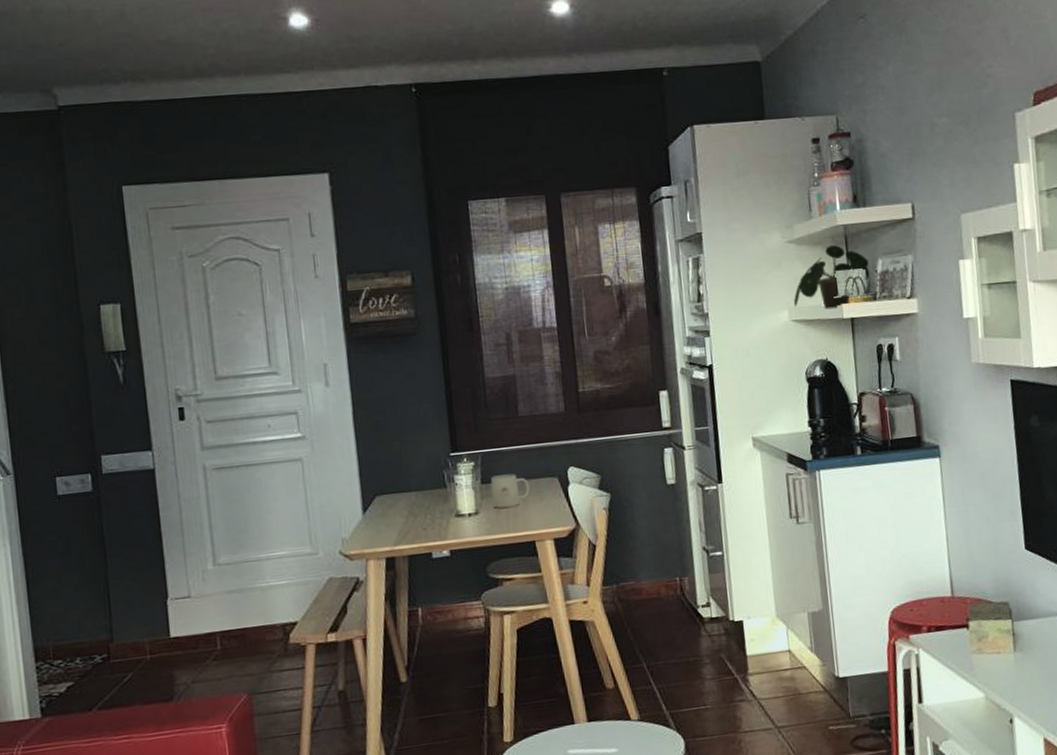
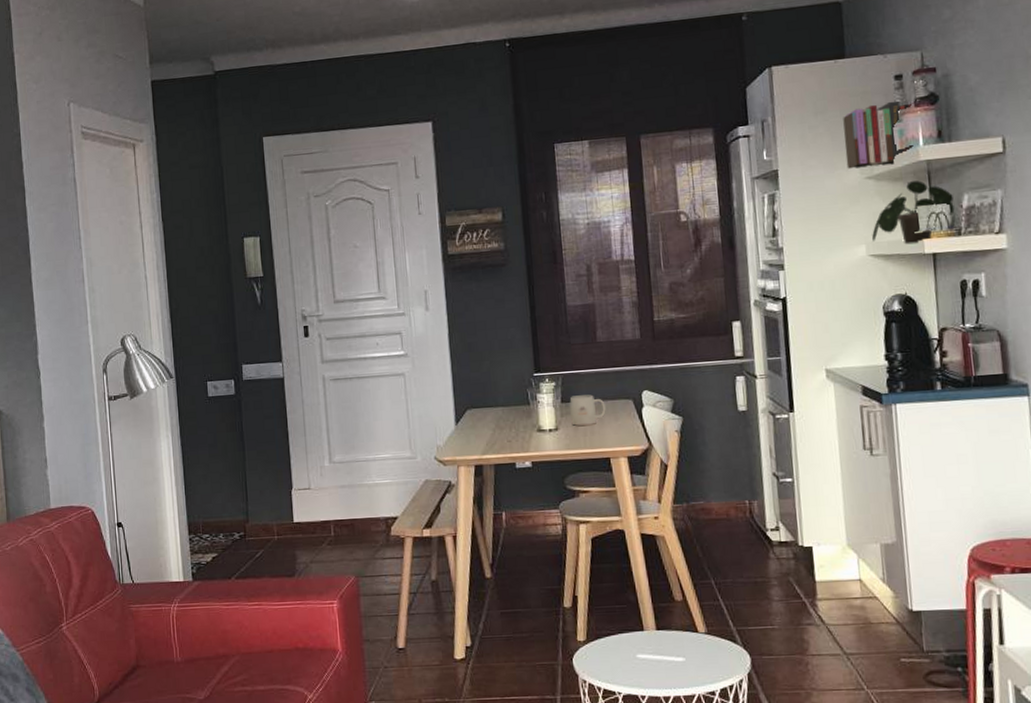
books: none [764,164,831,233] -> present [843,100,914,169]

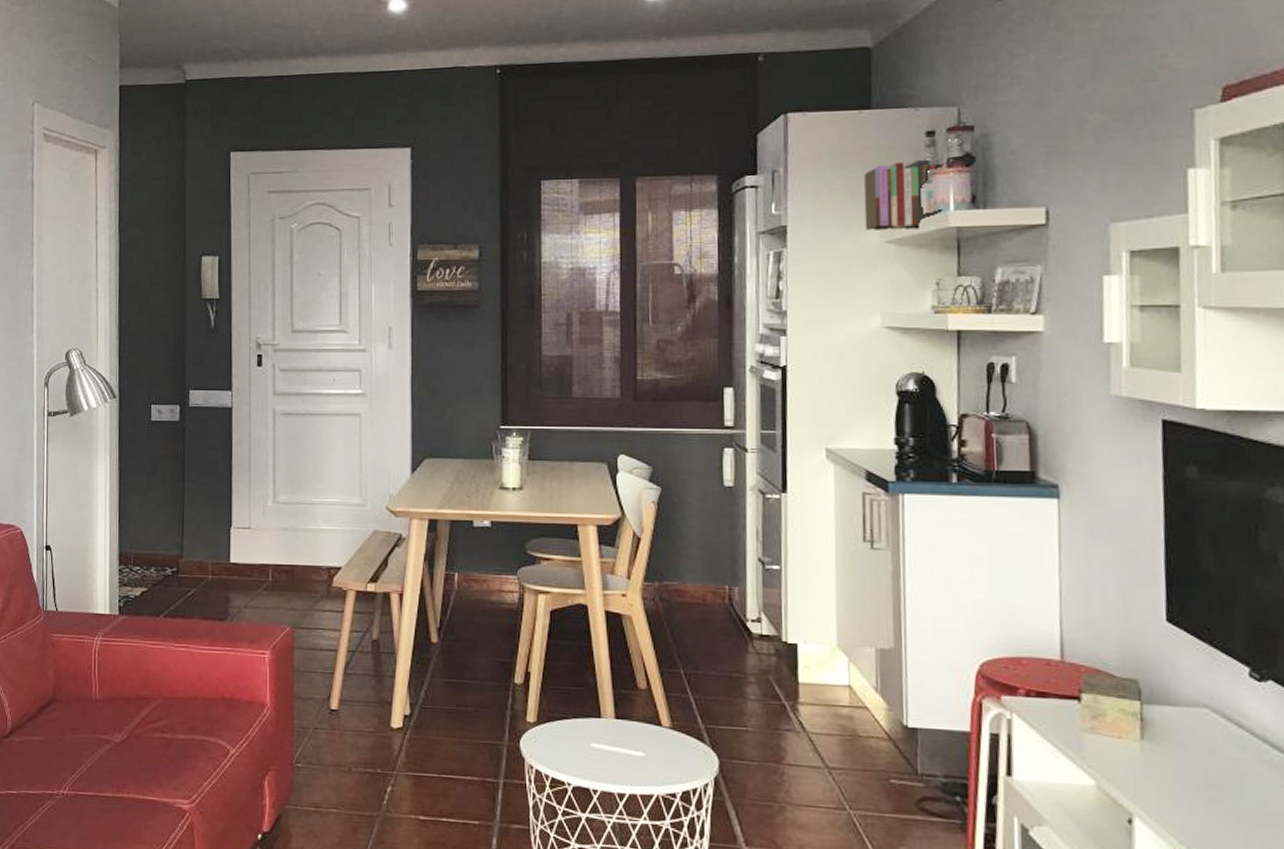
mug: present [569,394,606,426] -> none [537,454,577,487]
potted plant: present [872,181,955,245] -> none [889,249,985,319]

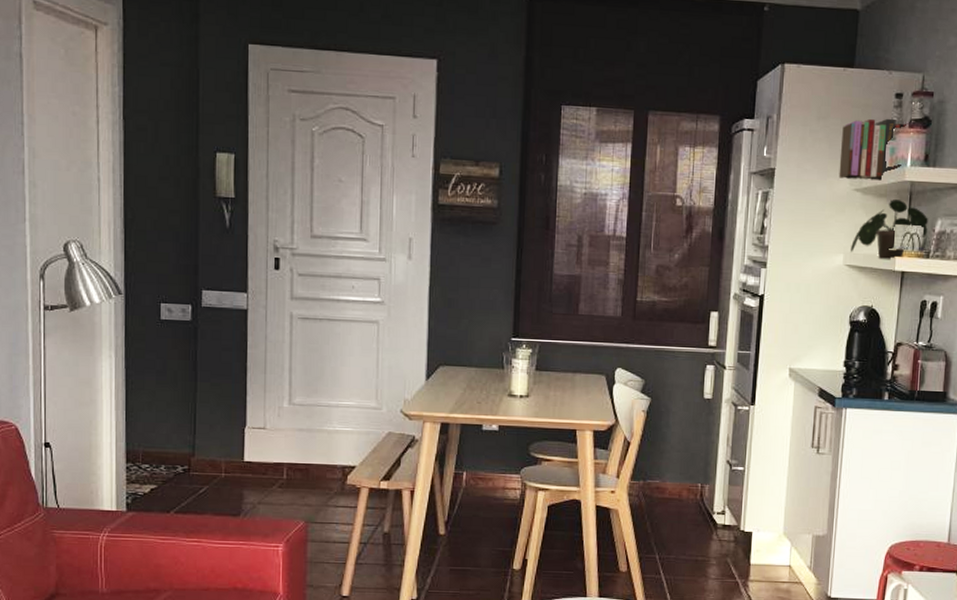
potted plant: none [889,249,985,319] -> present [851,199,928,260]

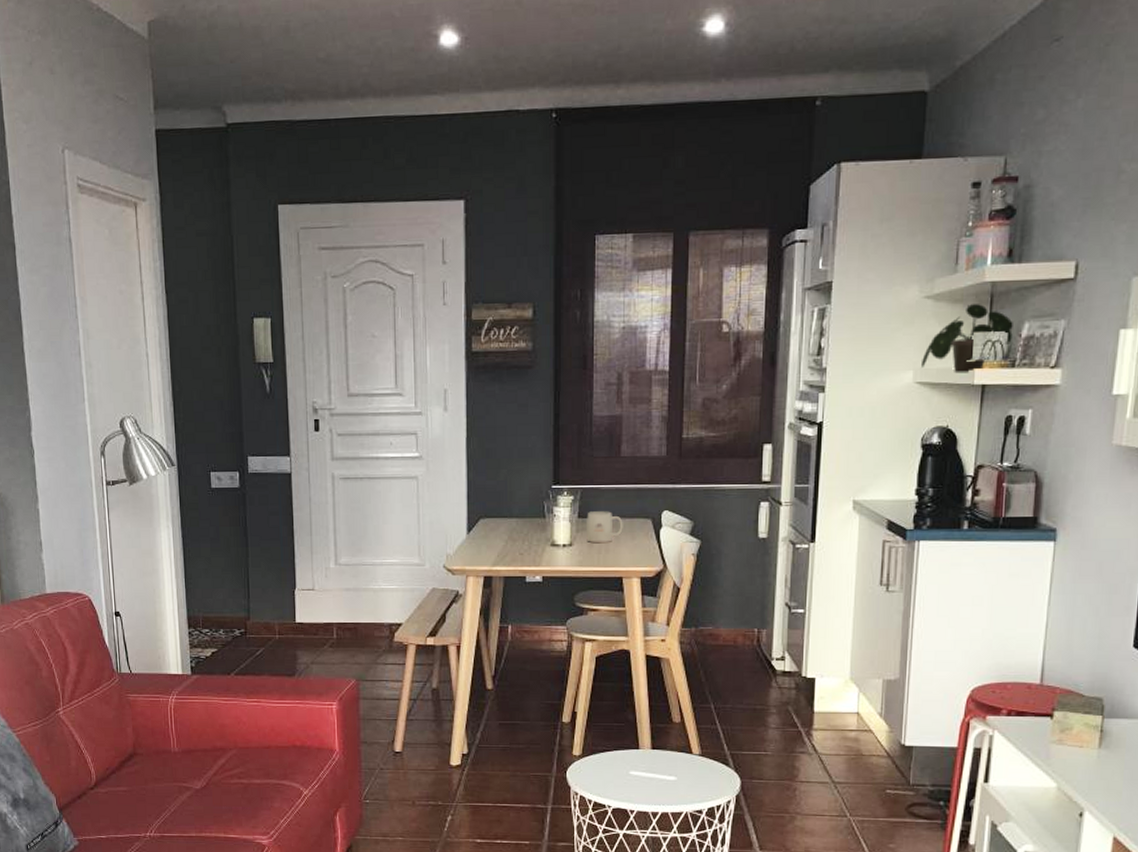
mug: none [543,365,579,395] -> present [587,511,623,542]
books: present [838,118,909,181] -> none [906,211,989,286]

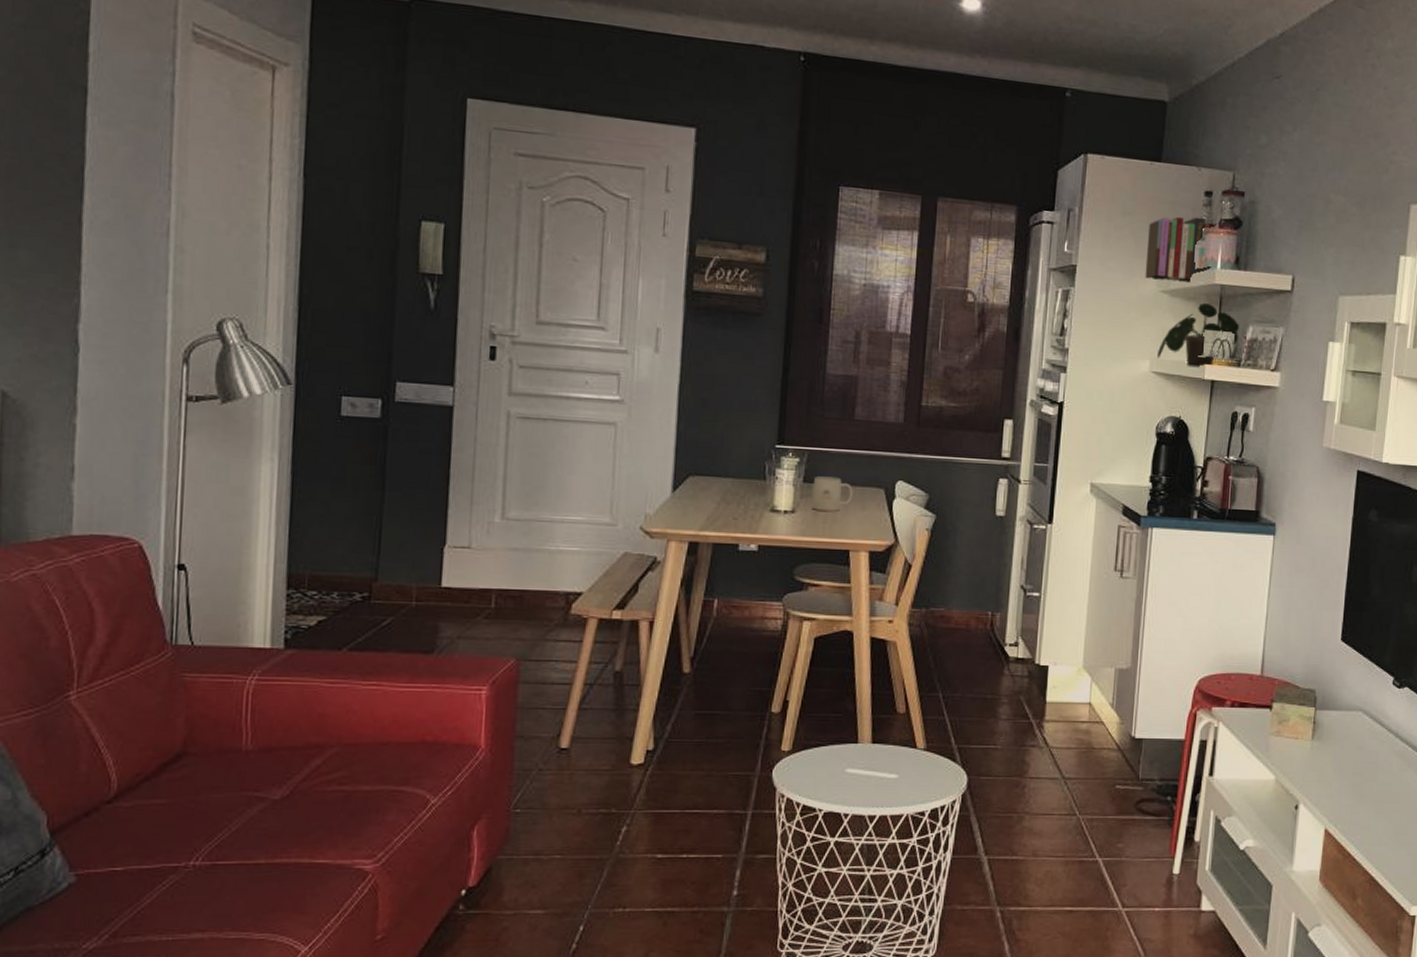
books: none [906,211,989,286] -> present [1145,217,1219,283]

